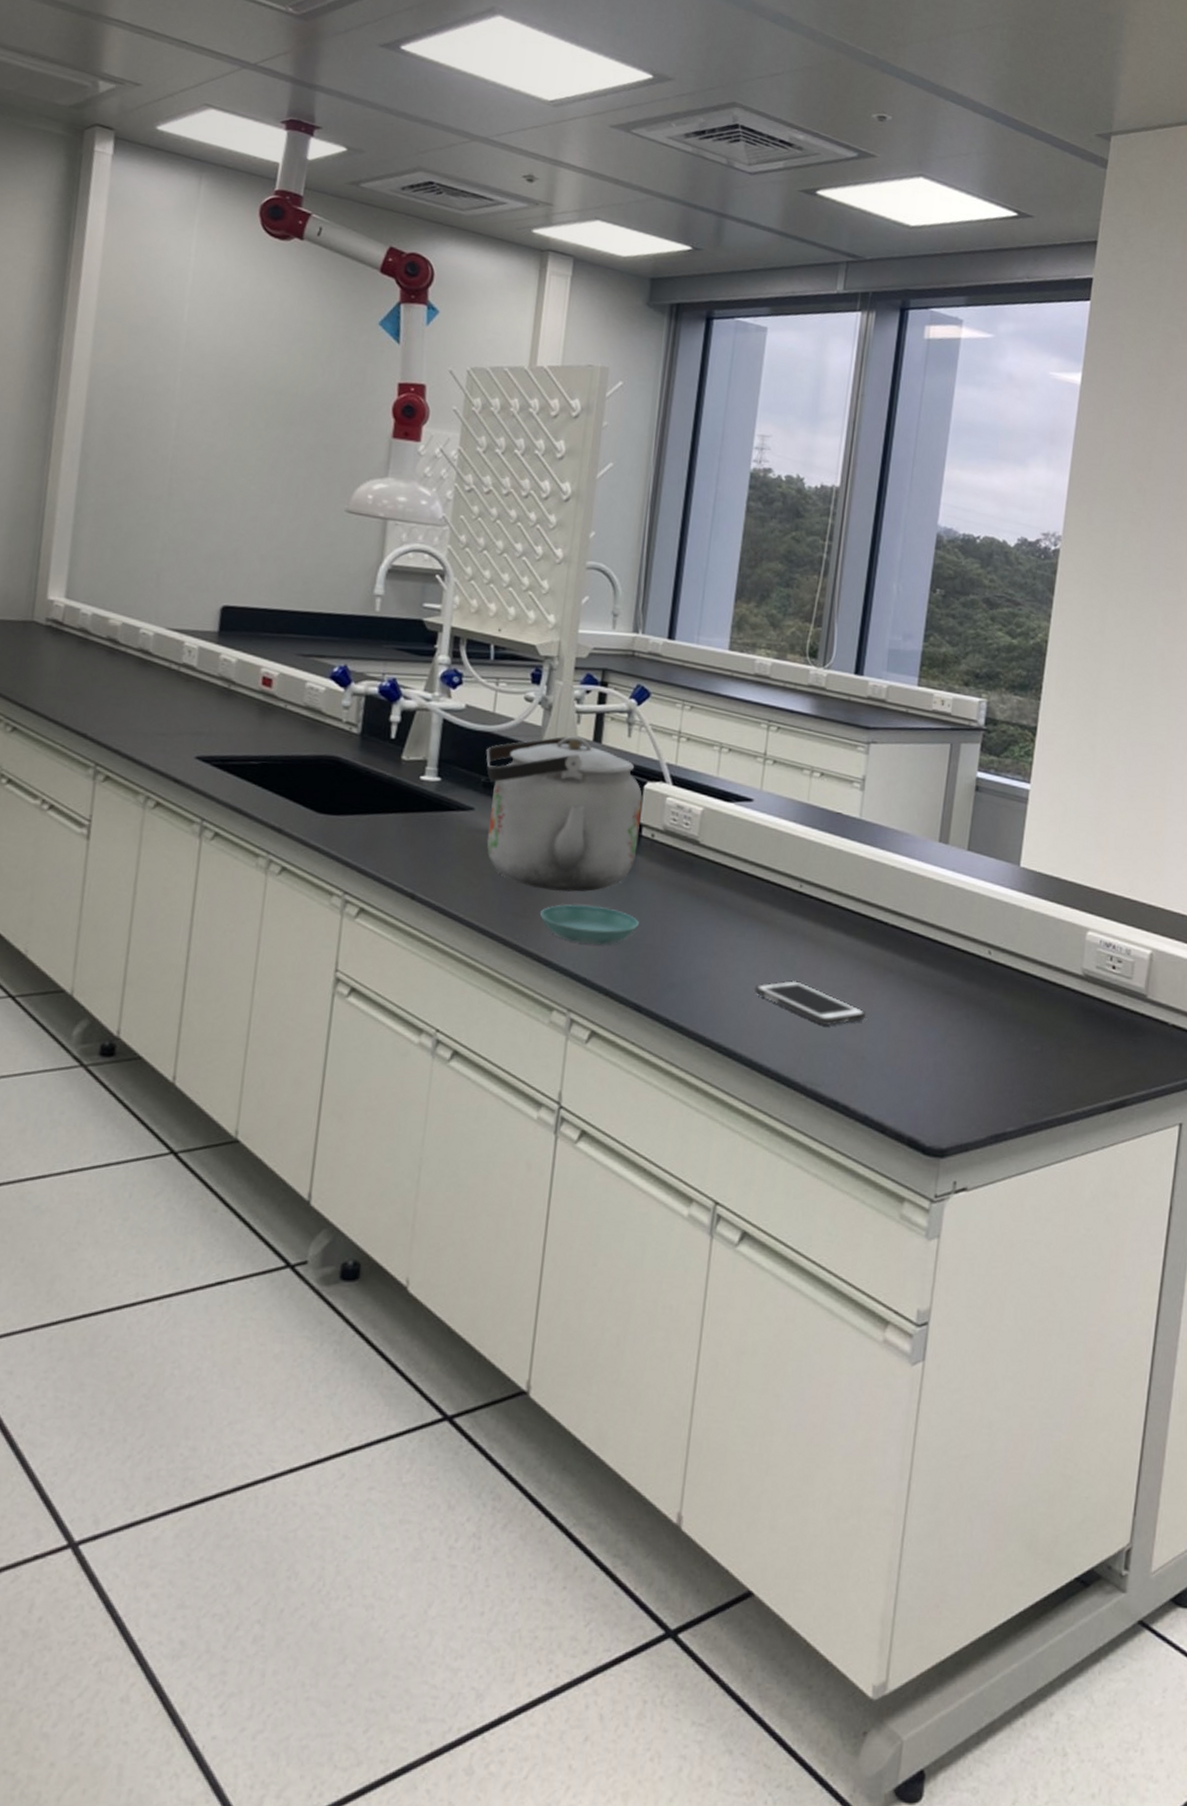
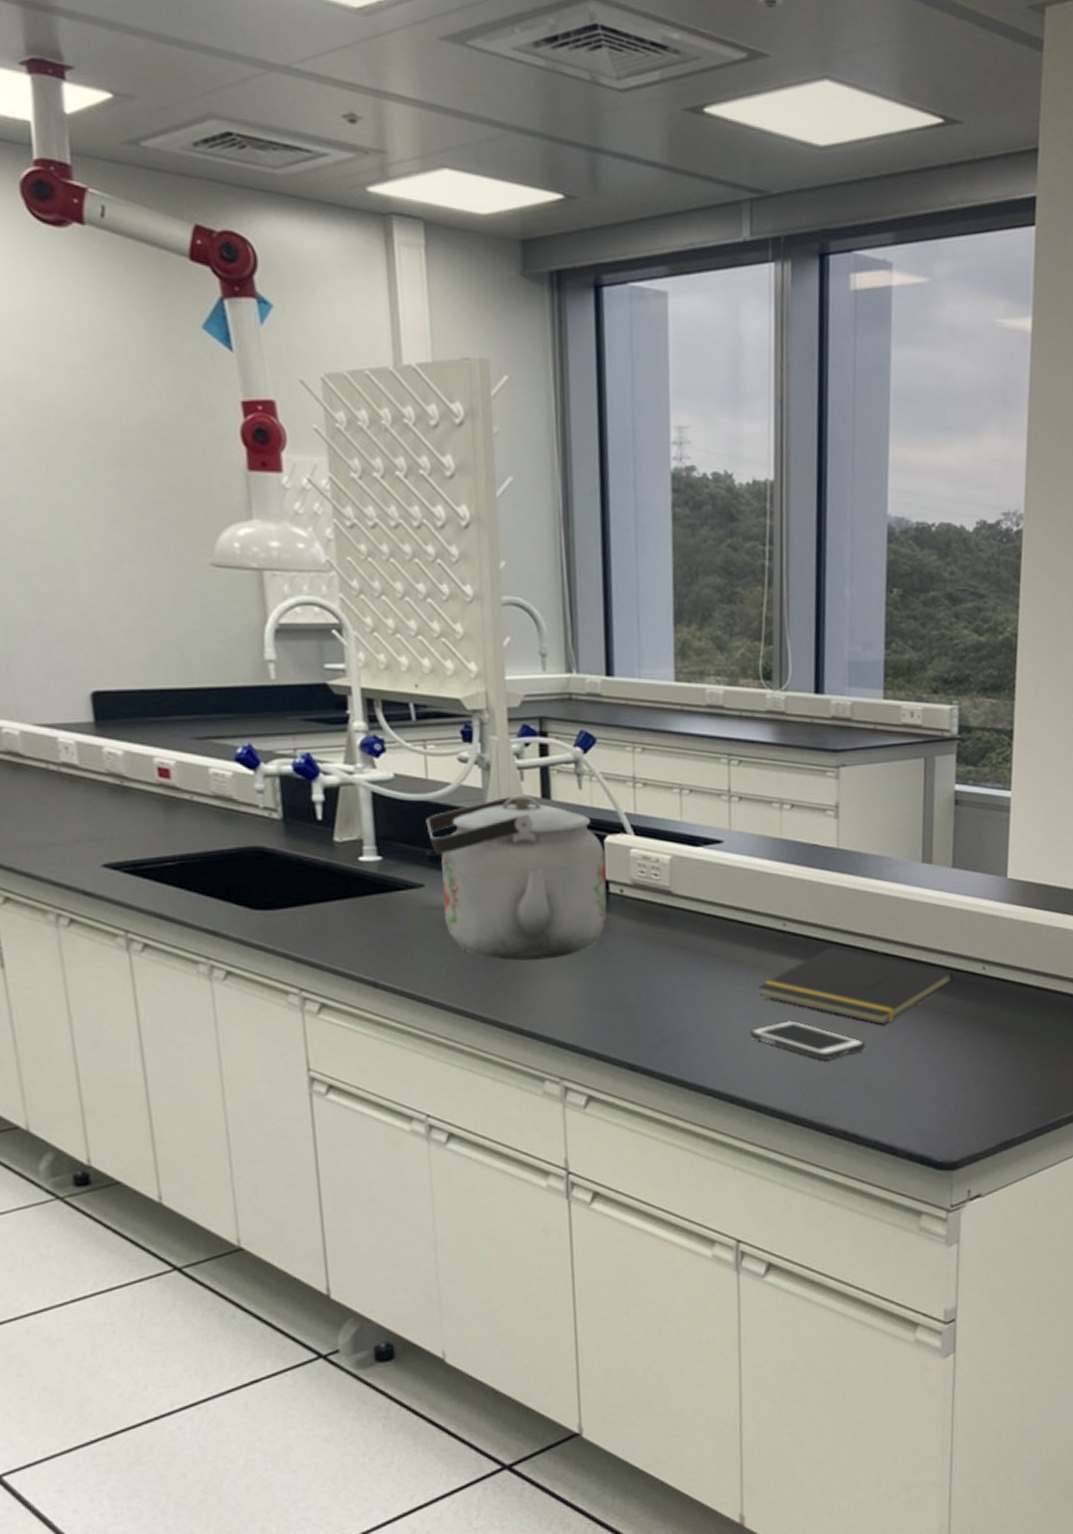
saucer: present [539,904,639,946] -> none [514,971,621,1011]
notepad: none [768,913,960,997] -> present [759,947,954,1025]

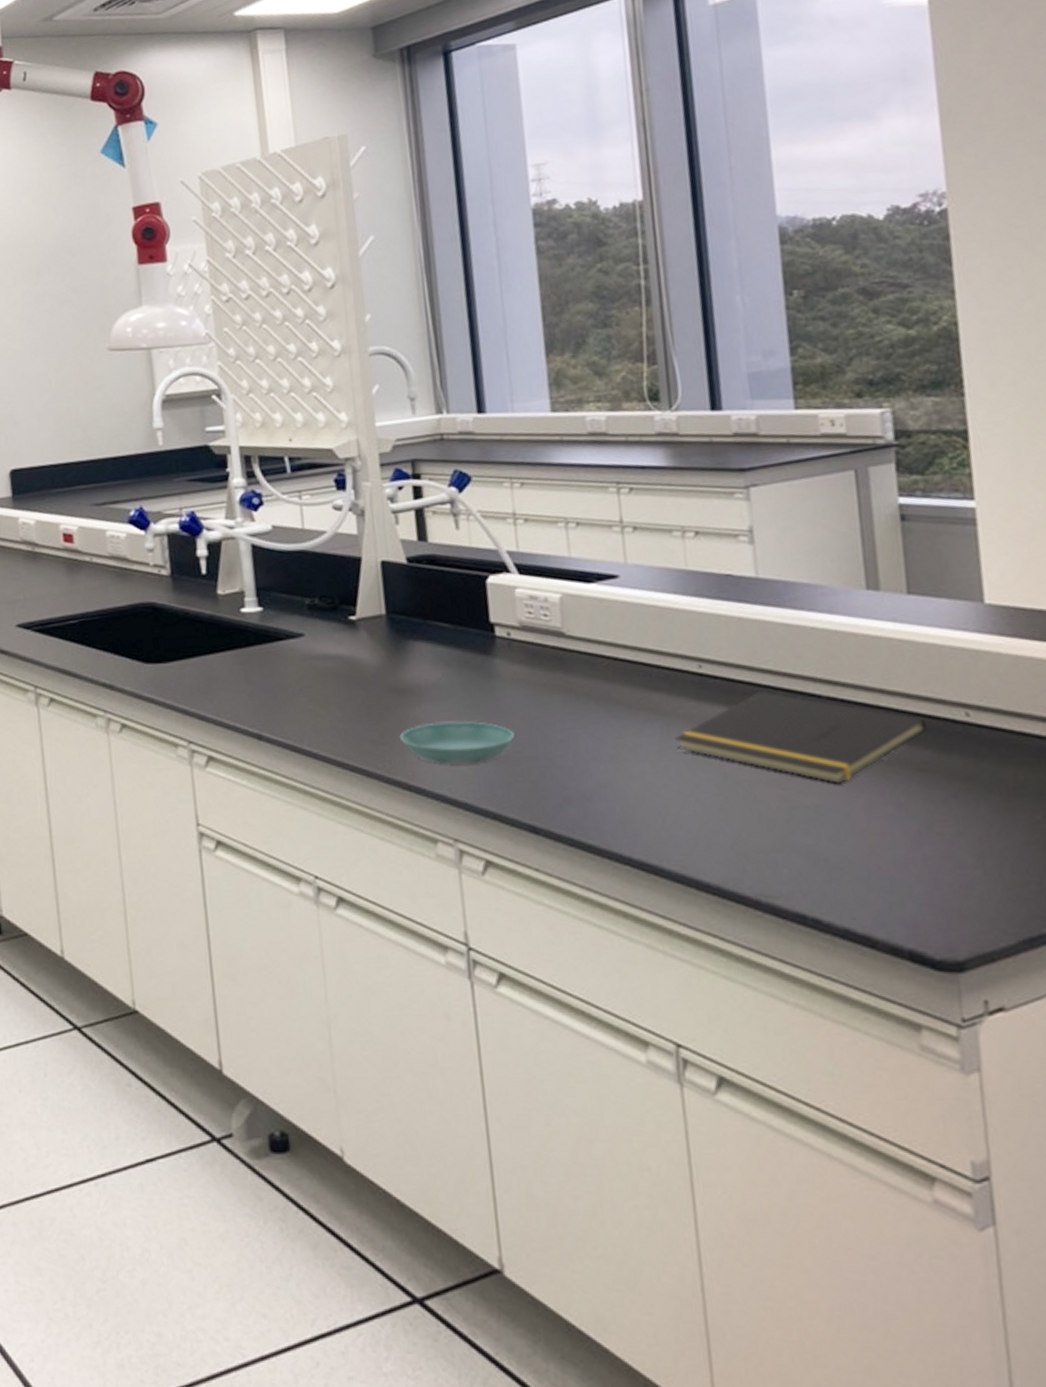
kettle: present [426,794,607,961] -> none [303,538,494,711]
saucer: none [514,971,621,1011] -> present [399,721,515,765]
cell phone: present [749,1019,865,1060] -> none [668,776,818,826]

